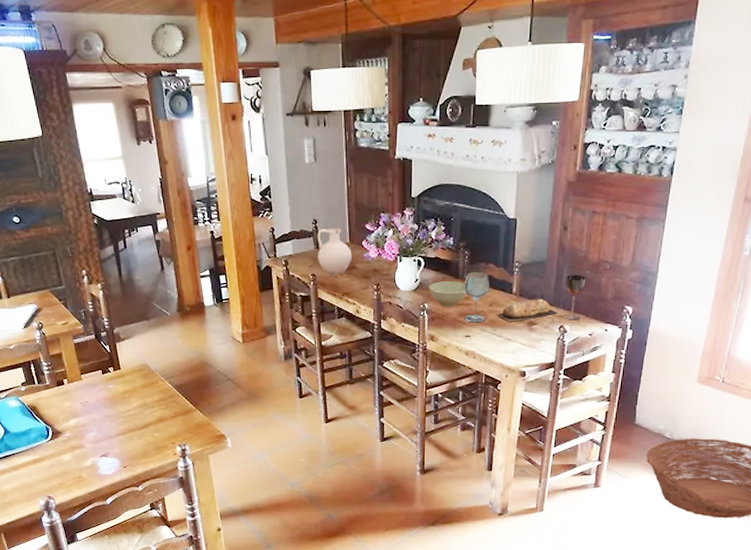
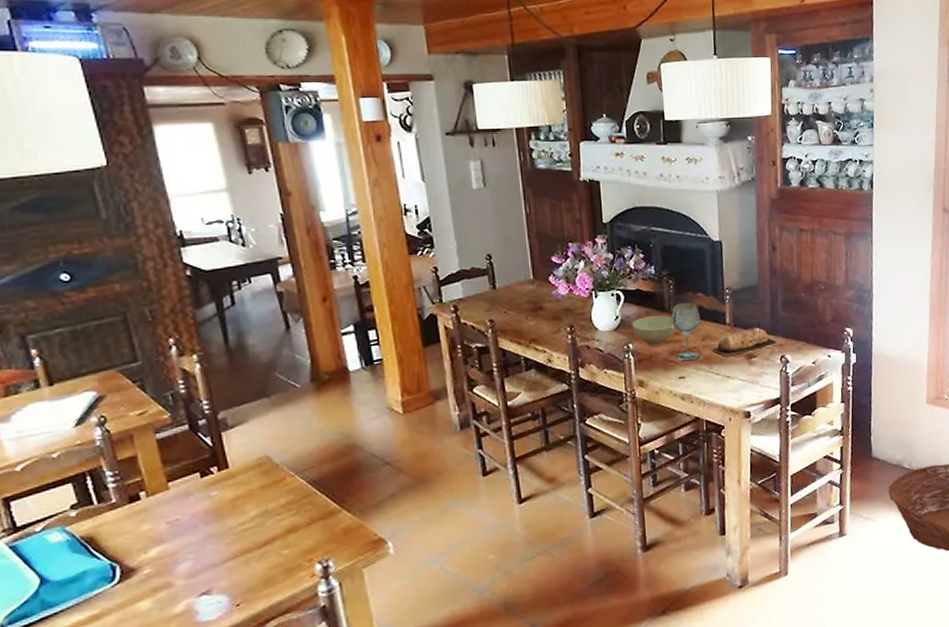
ceramic pitcher: present [317,227,353,277] -> none [493,262,538,321]
wineglass: present [563,274,586,321] -> none [781,297,802,349]

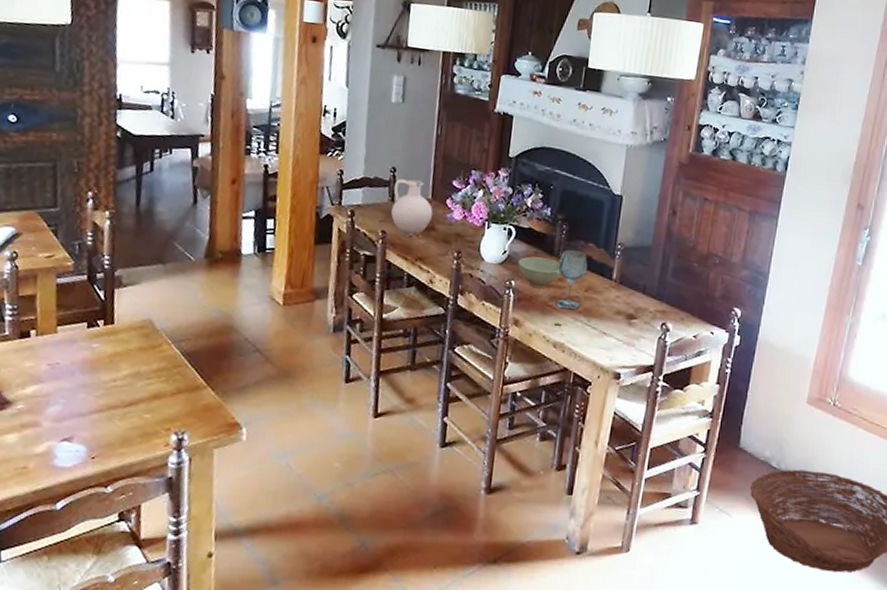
ceramic pitcher: none [493,262,538,321] -> present [391,179,433,237]
bread loaf: present [711,327,777,357] -> none [592,288,660,314]

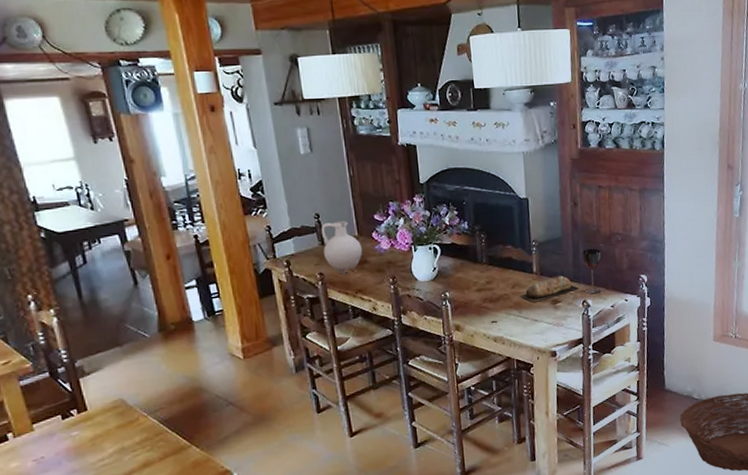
bowl: present [518,256,560,289] -> none [448,266,488,295]
wine glass: present [555,249,589,310] -> none [483,253,512,307]
bread loaf: none [592,288,660,314] -> present [520,275,579,303]
wineglass: none [666,265,694,319] -> present [583,248,601,294]

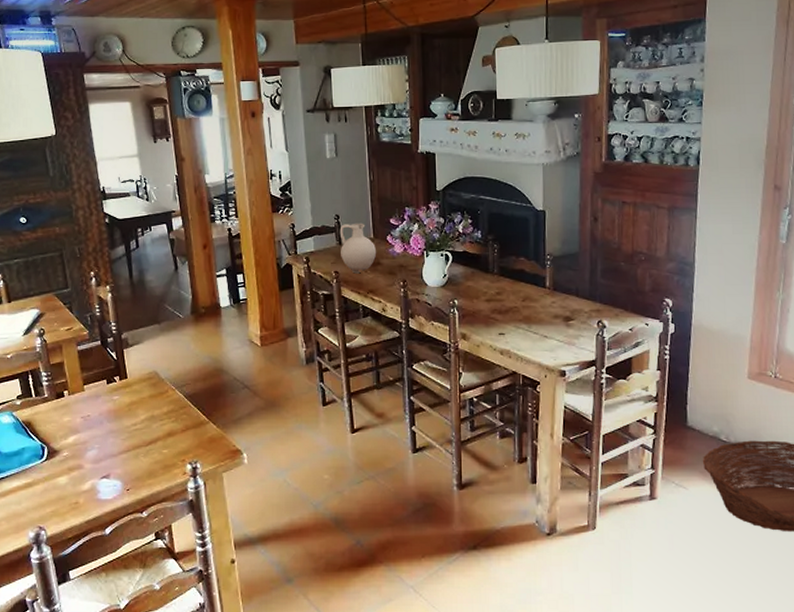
bread loaf: present [520,275,579,303] -> none [530,292,594,318]
wineglass: present [583,248,601,294] -> none [601,266,621,315]

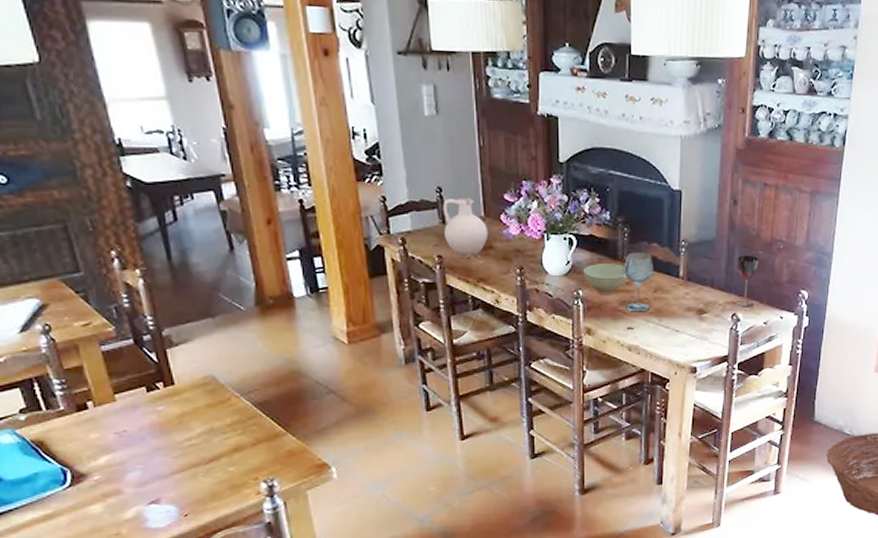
bowl: none [458,276,498,304] -> present [583,264,627,295]
wine glass: none [494,265,523,319] -> present [623,251,655,312]
wineglass: none [601,266,621,315] -> present [736,255,759,307]

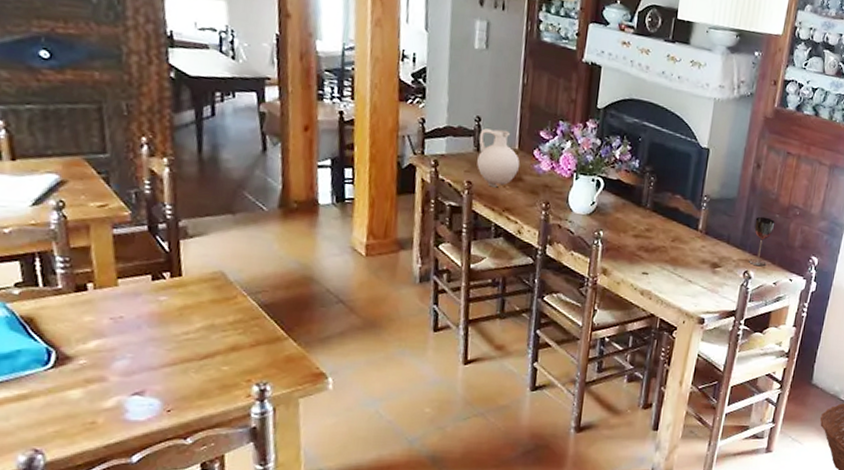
bowl: present [583,264,627,295] -> none [606,207,648,240]
wine glass: present [623,251,655,312] -> none [643,201,675,260]

